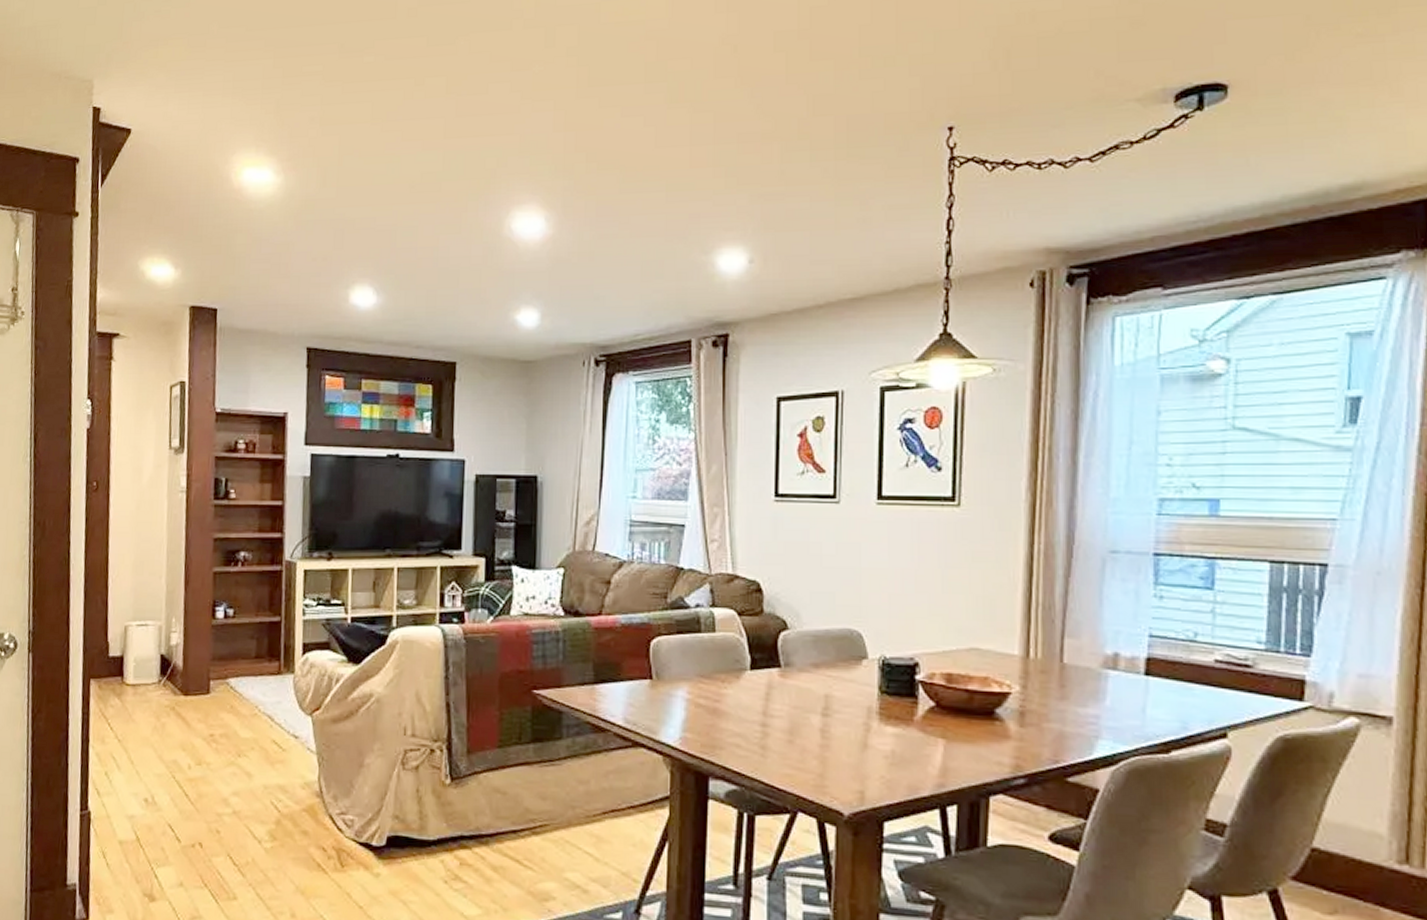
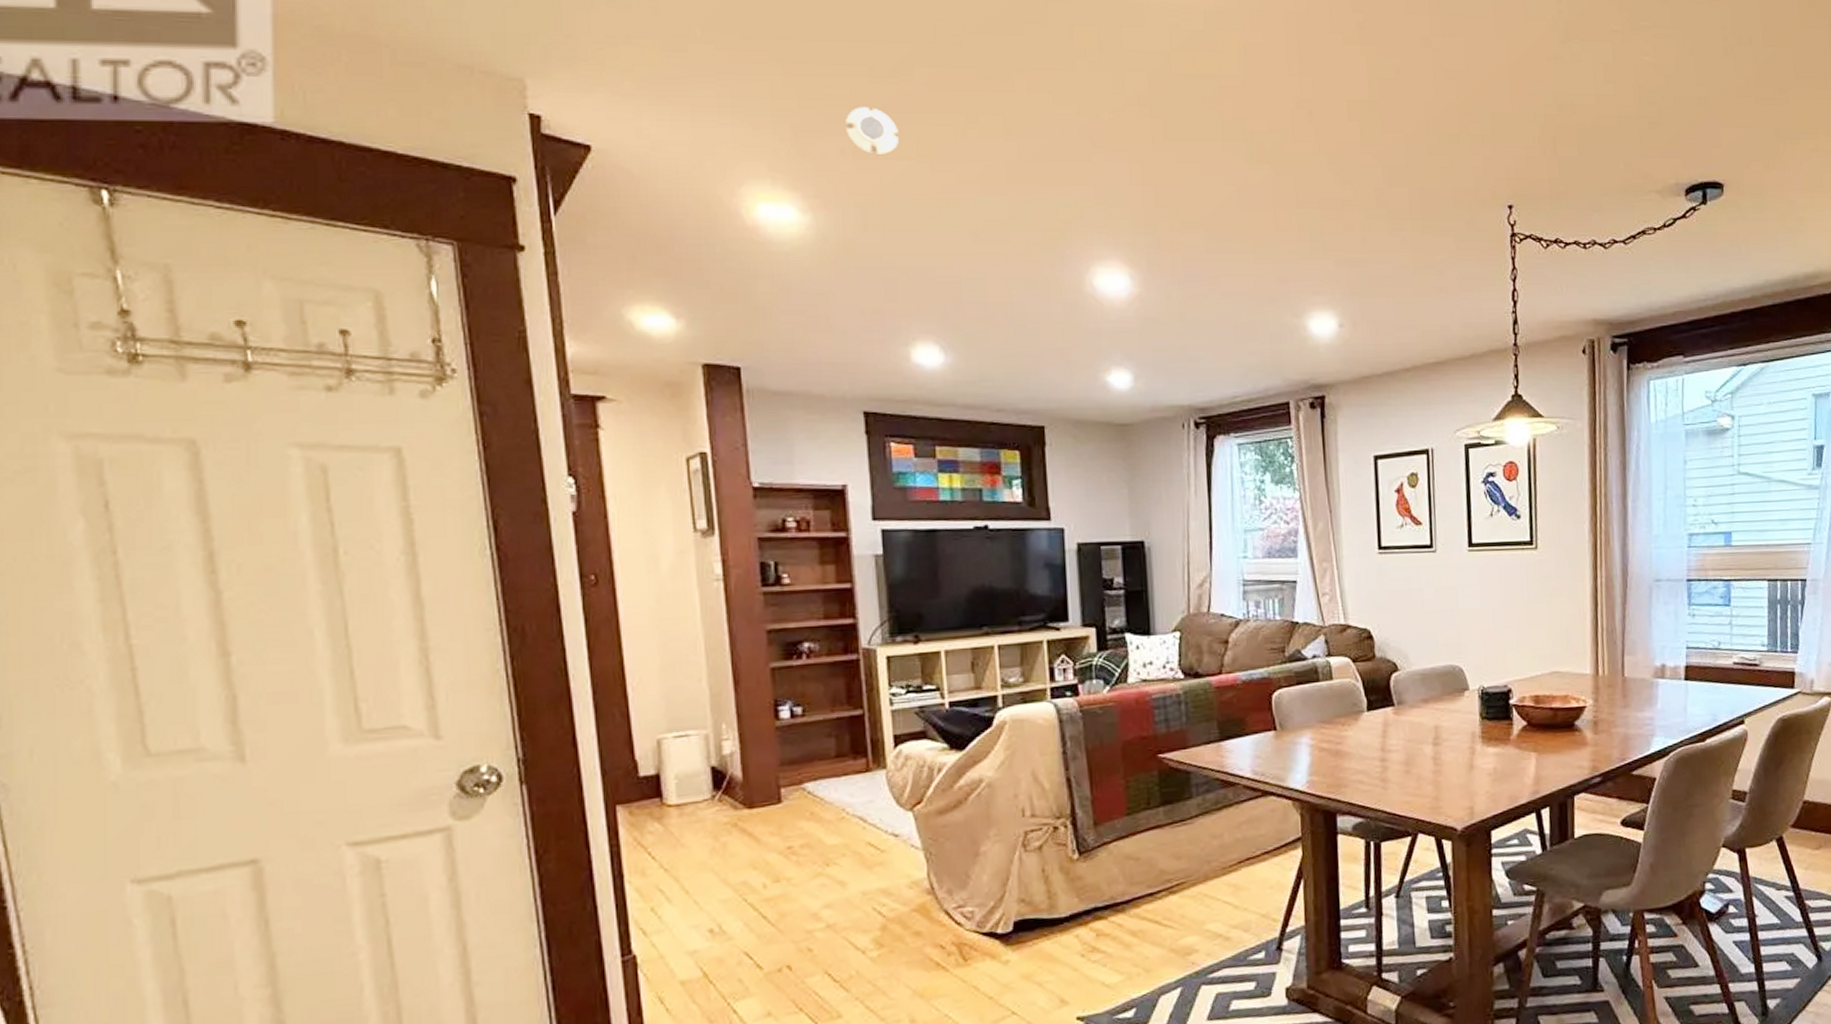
smoke detector: none [317,79,358,121] -> present [846,107,899,156]

